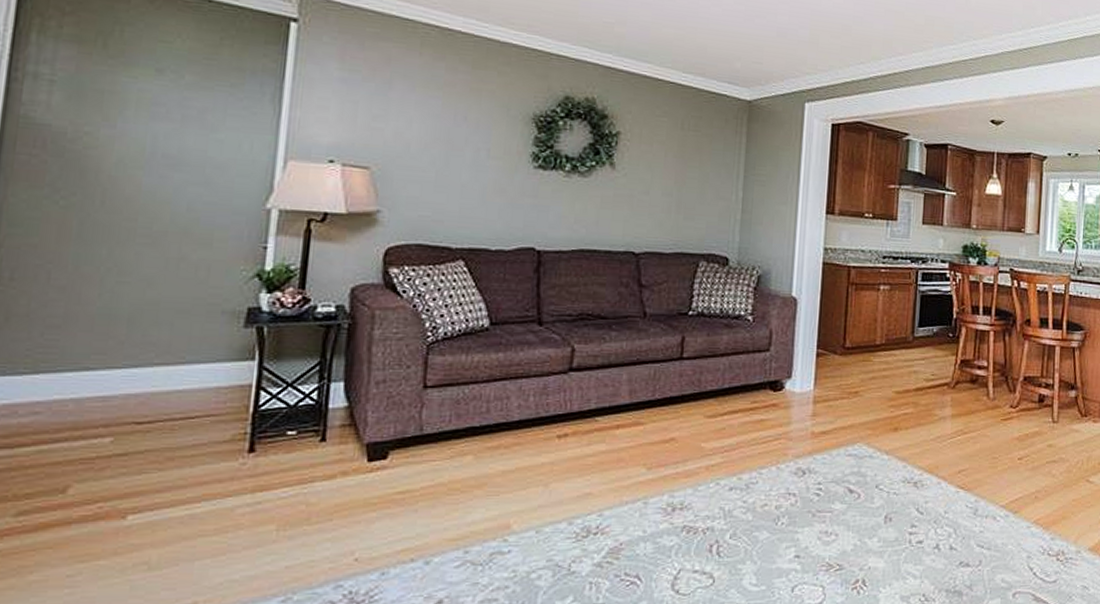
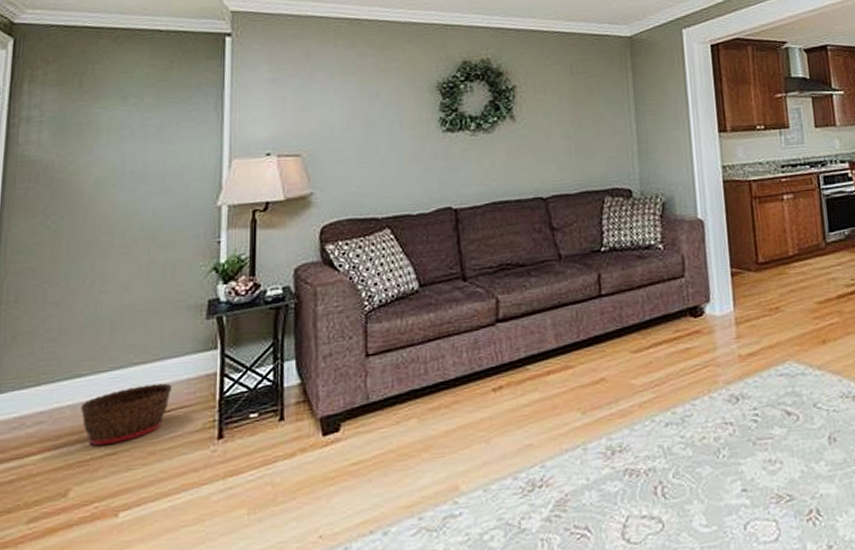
basket: none [87,387,199,445] -> present [81,383,173,446]

